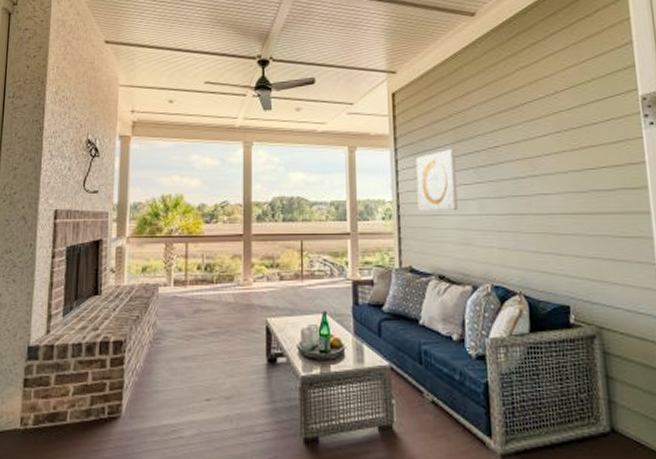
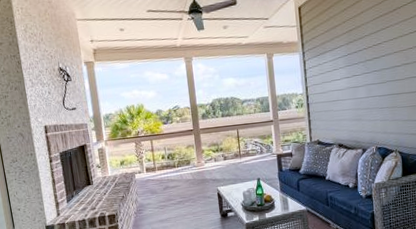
wall art: present [416,148,458,212] -> none [319,48,352,99]

